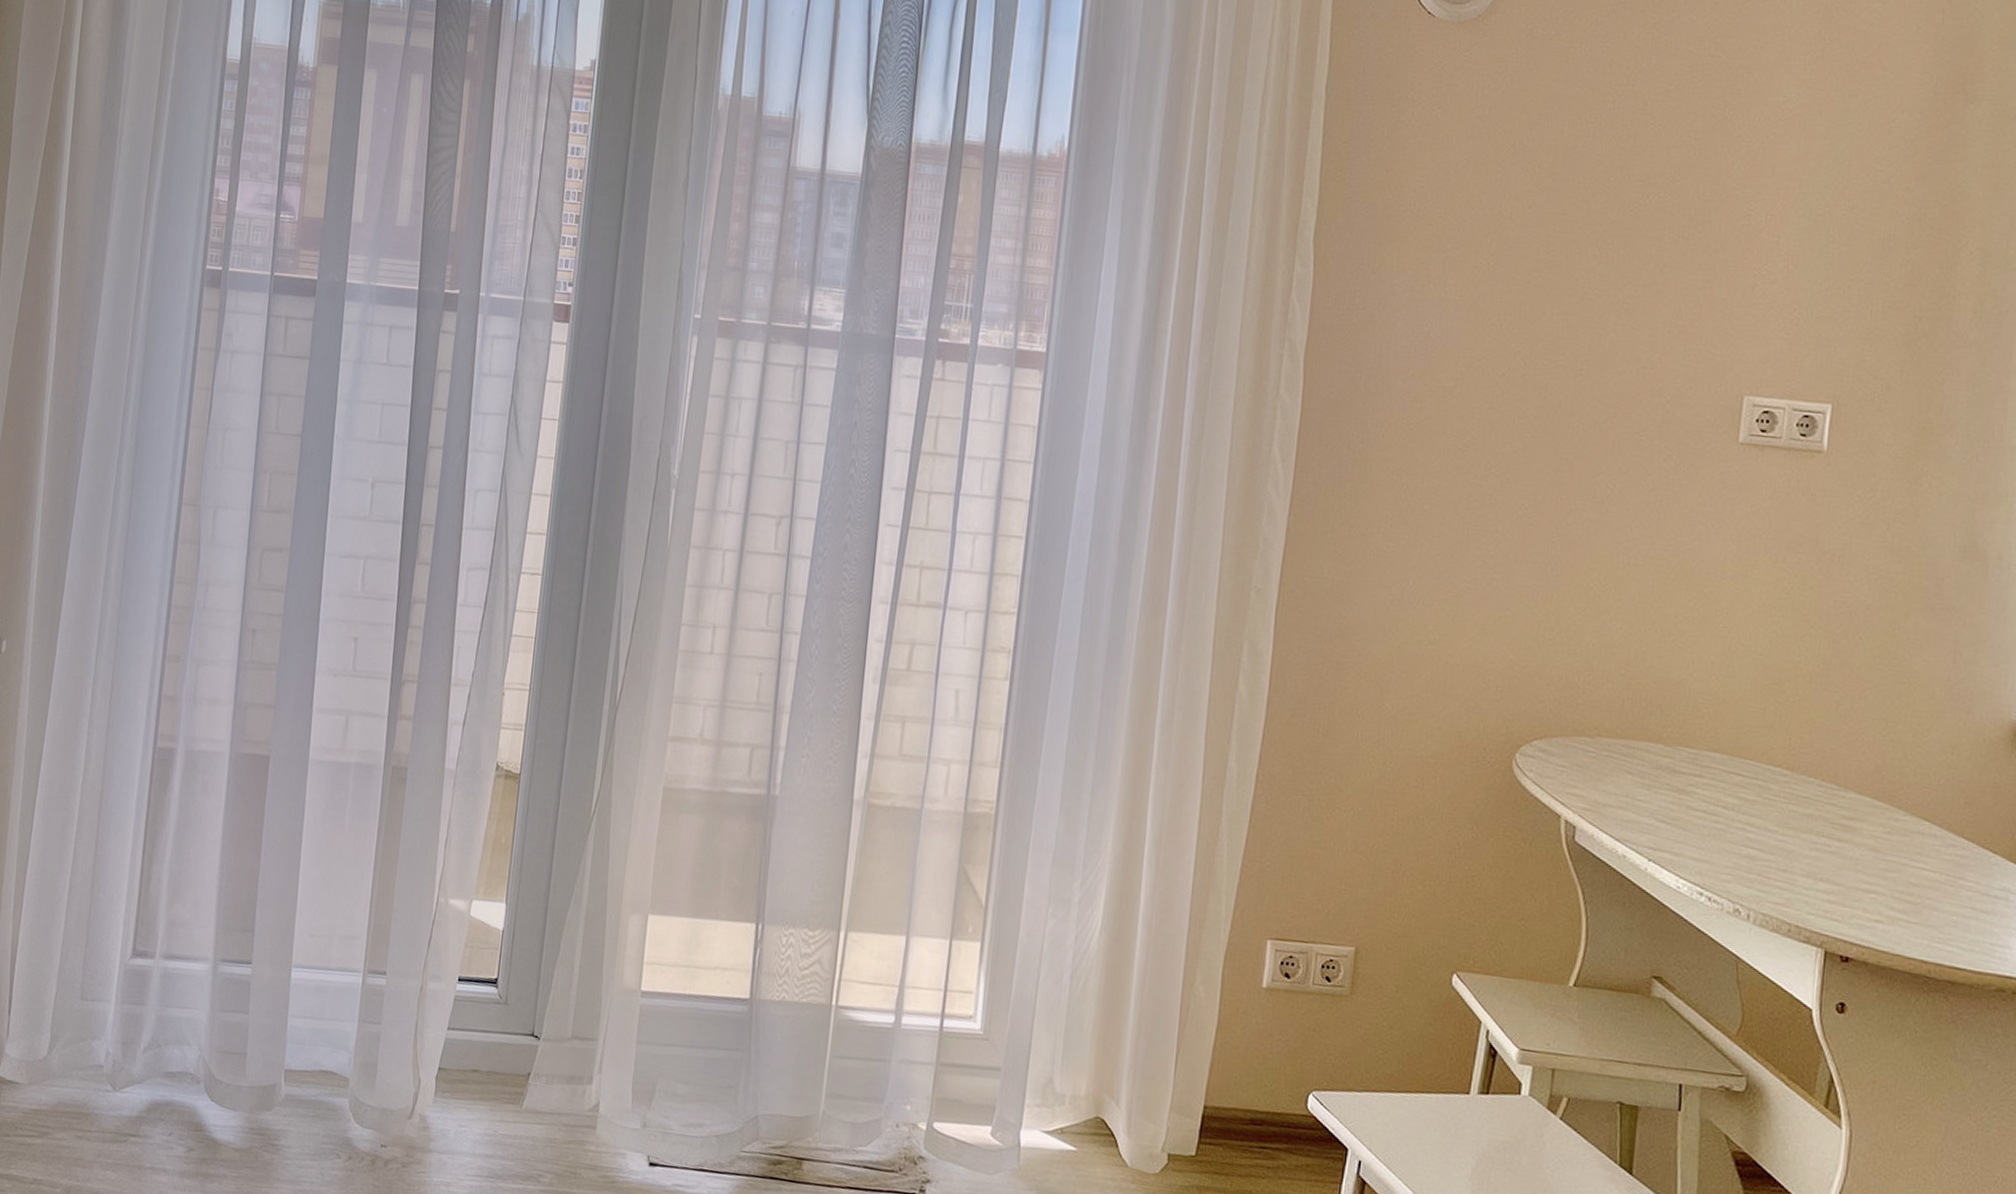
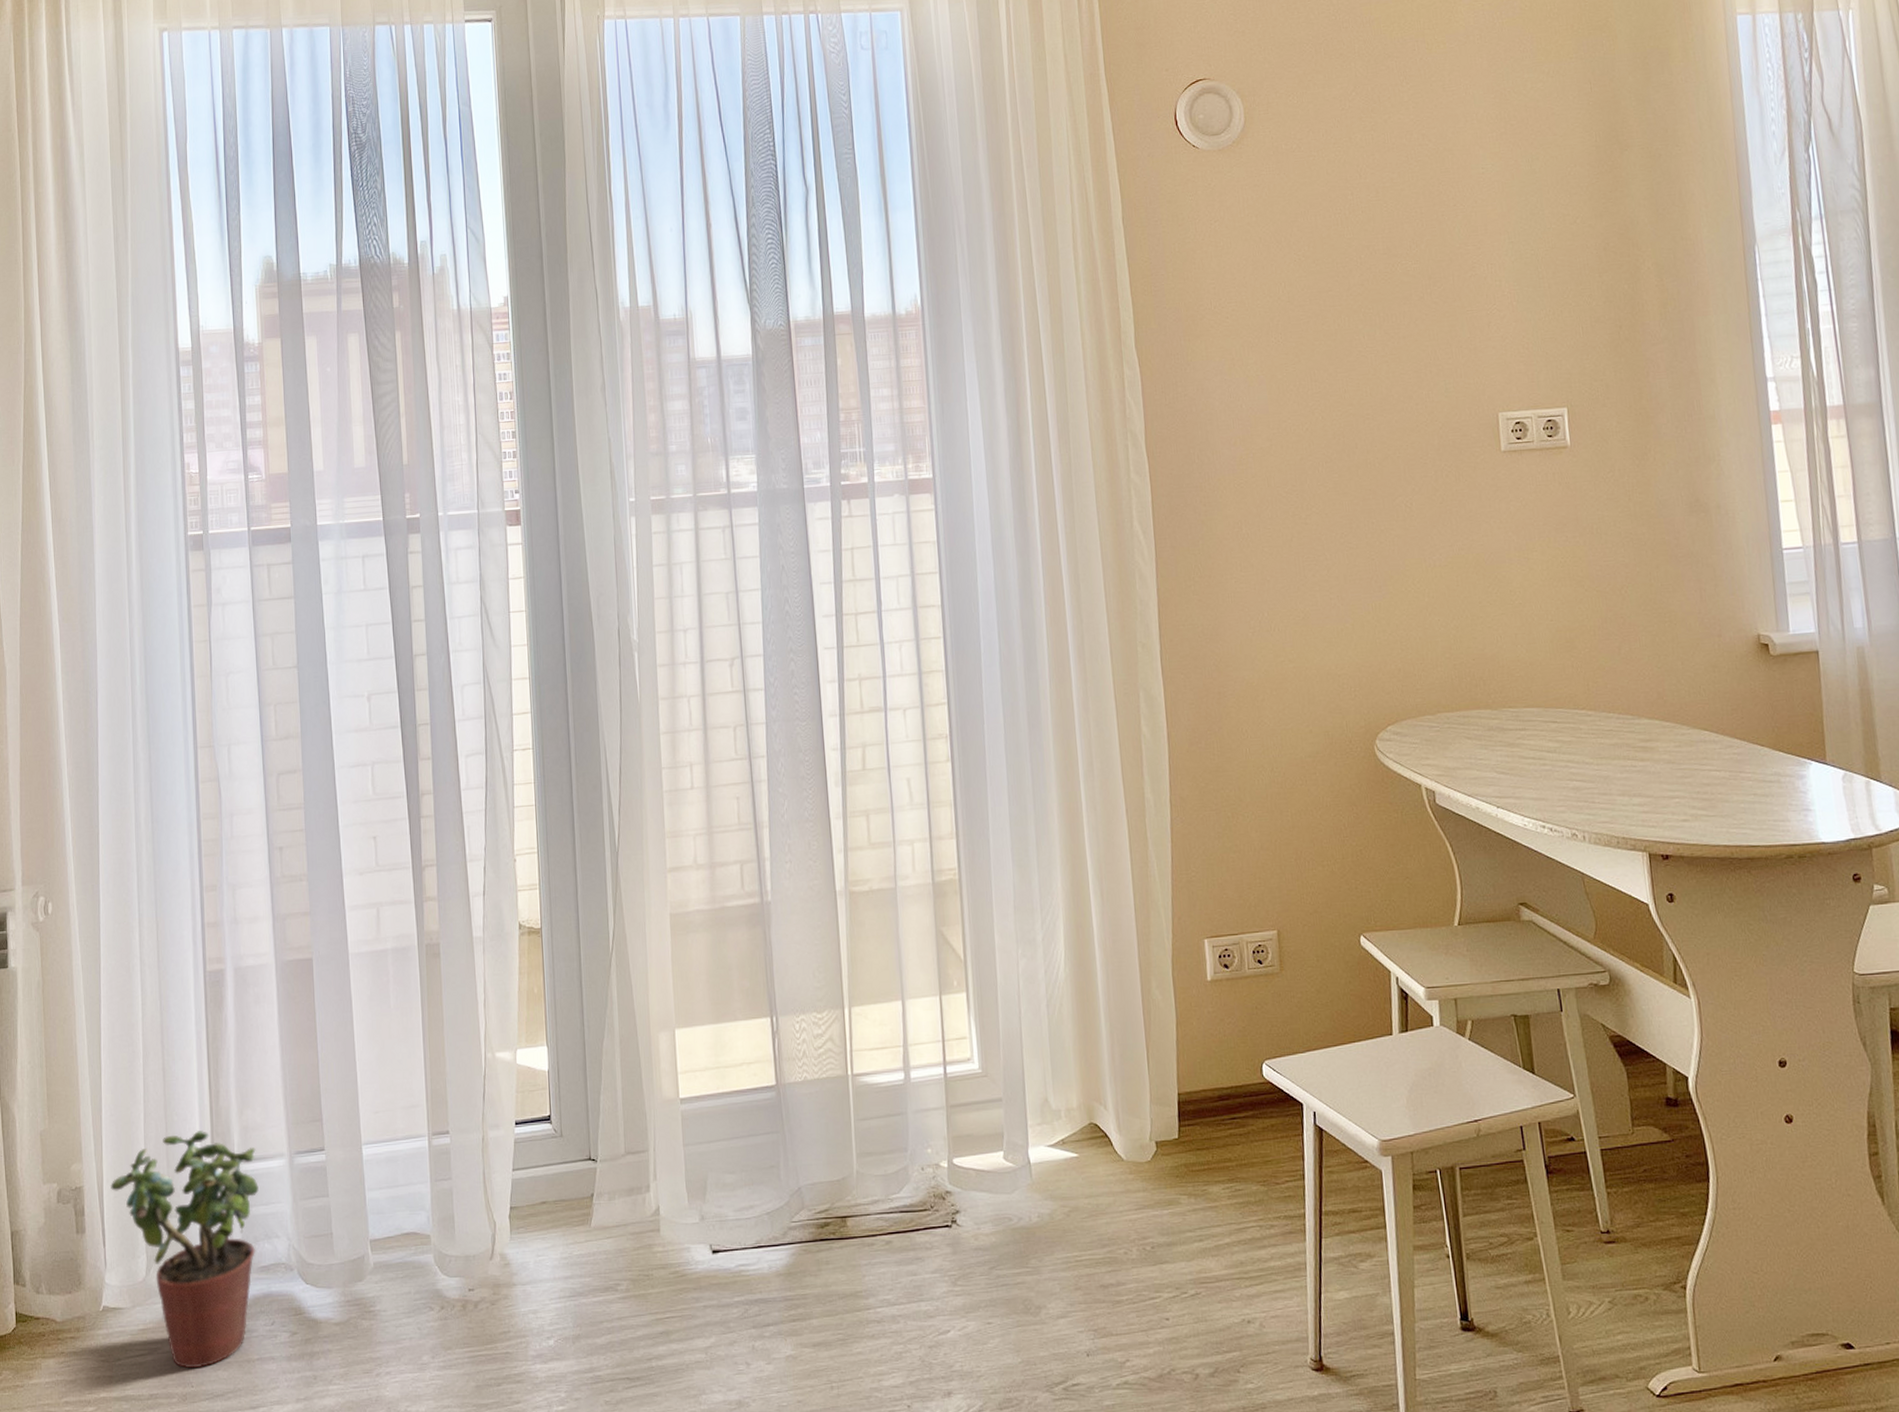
potted plant: none [24,913,180,1164] -> present [111,1131,259,1369]

